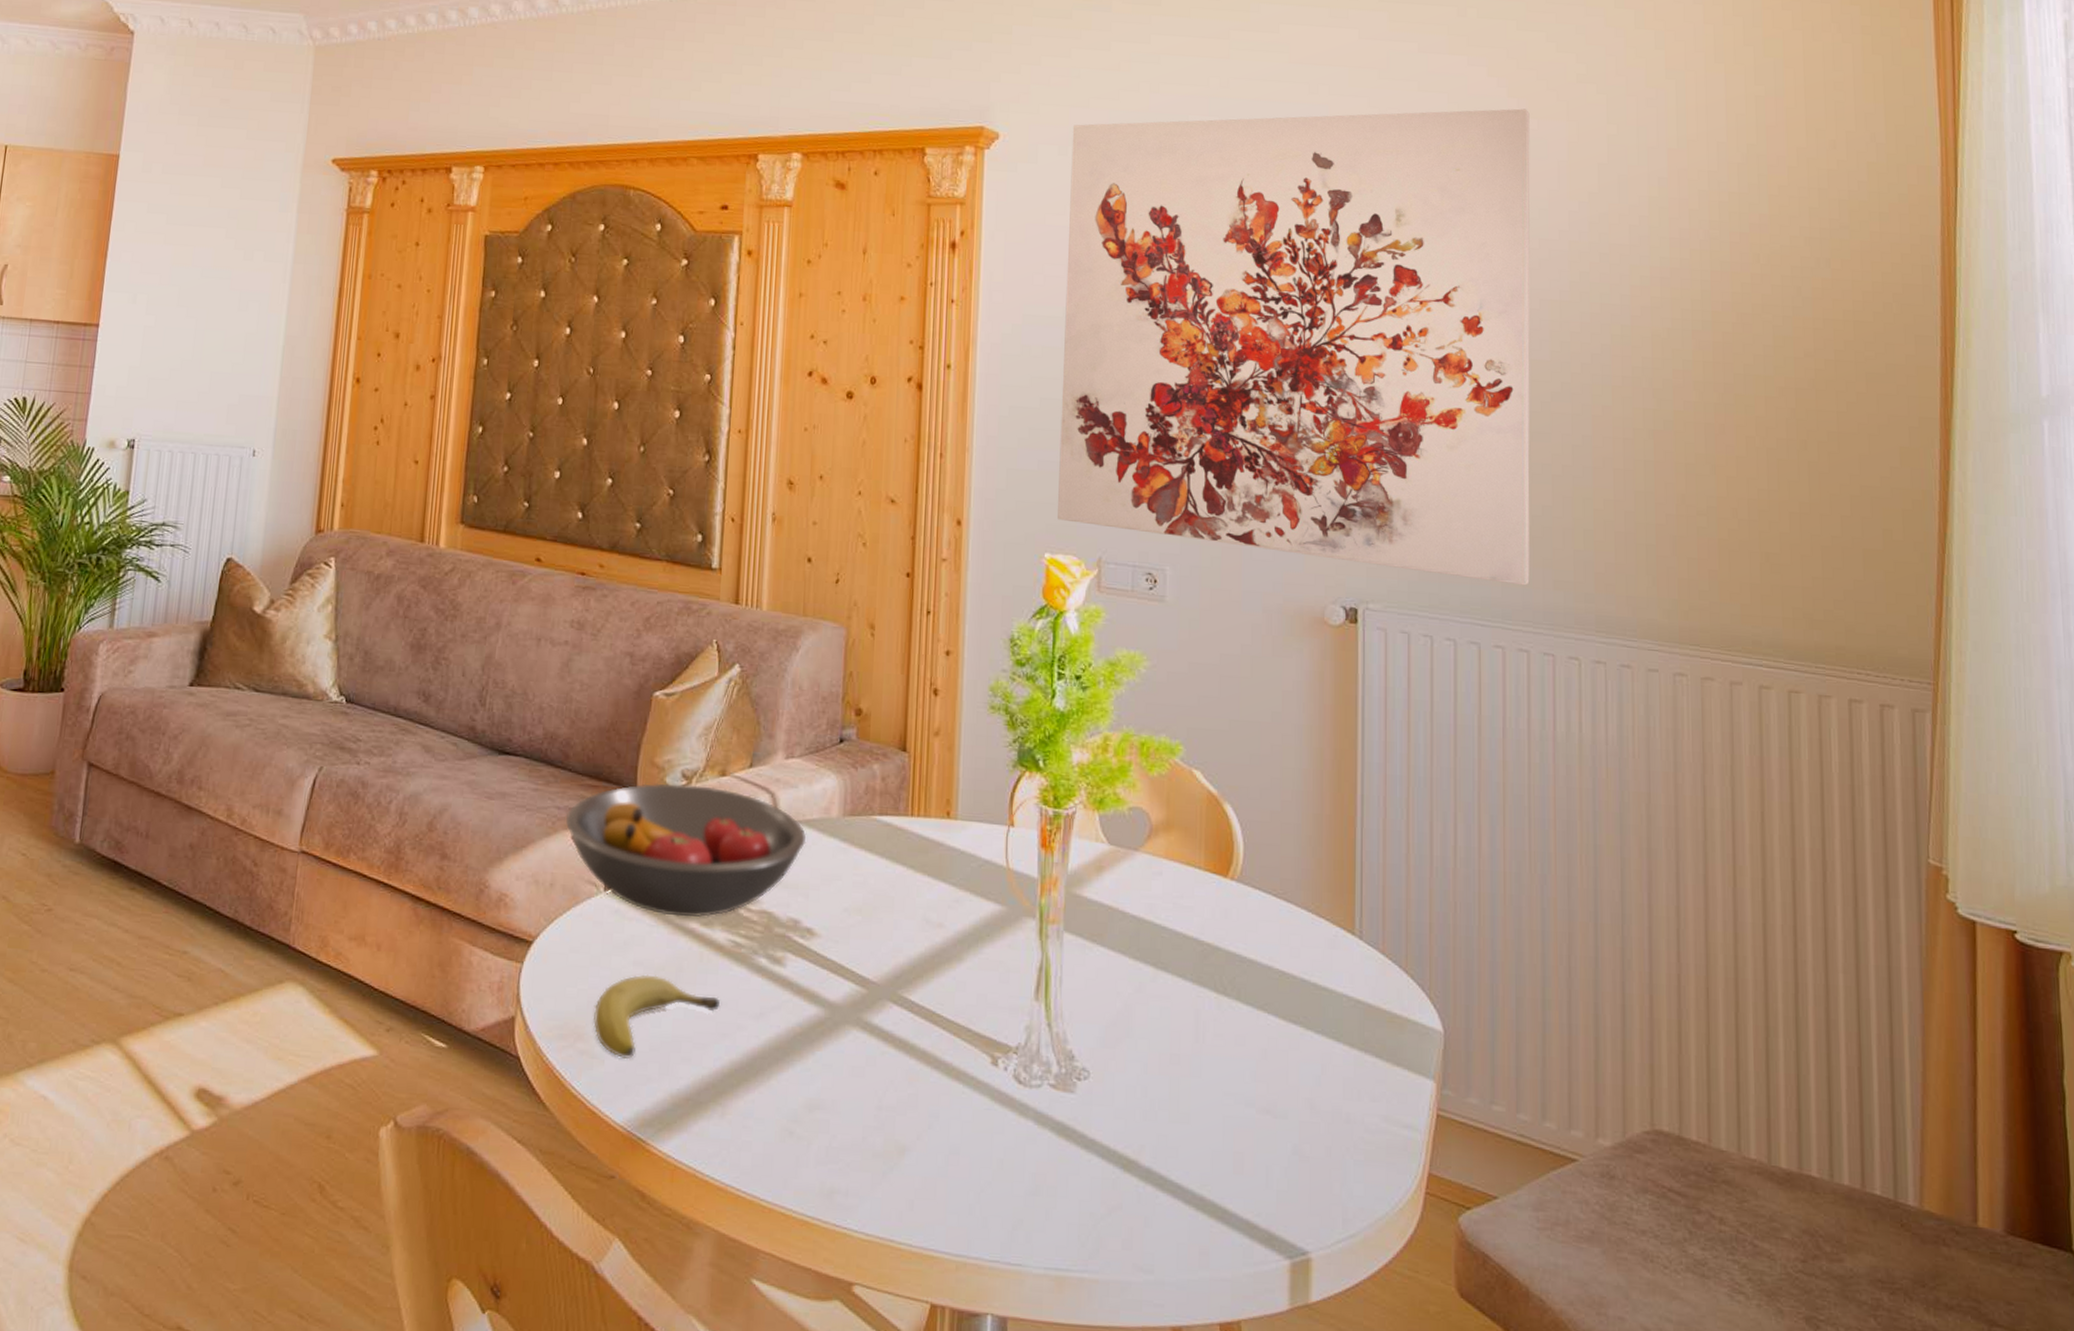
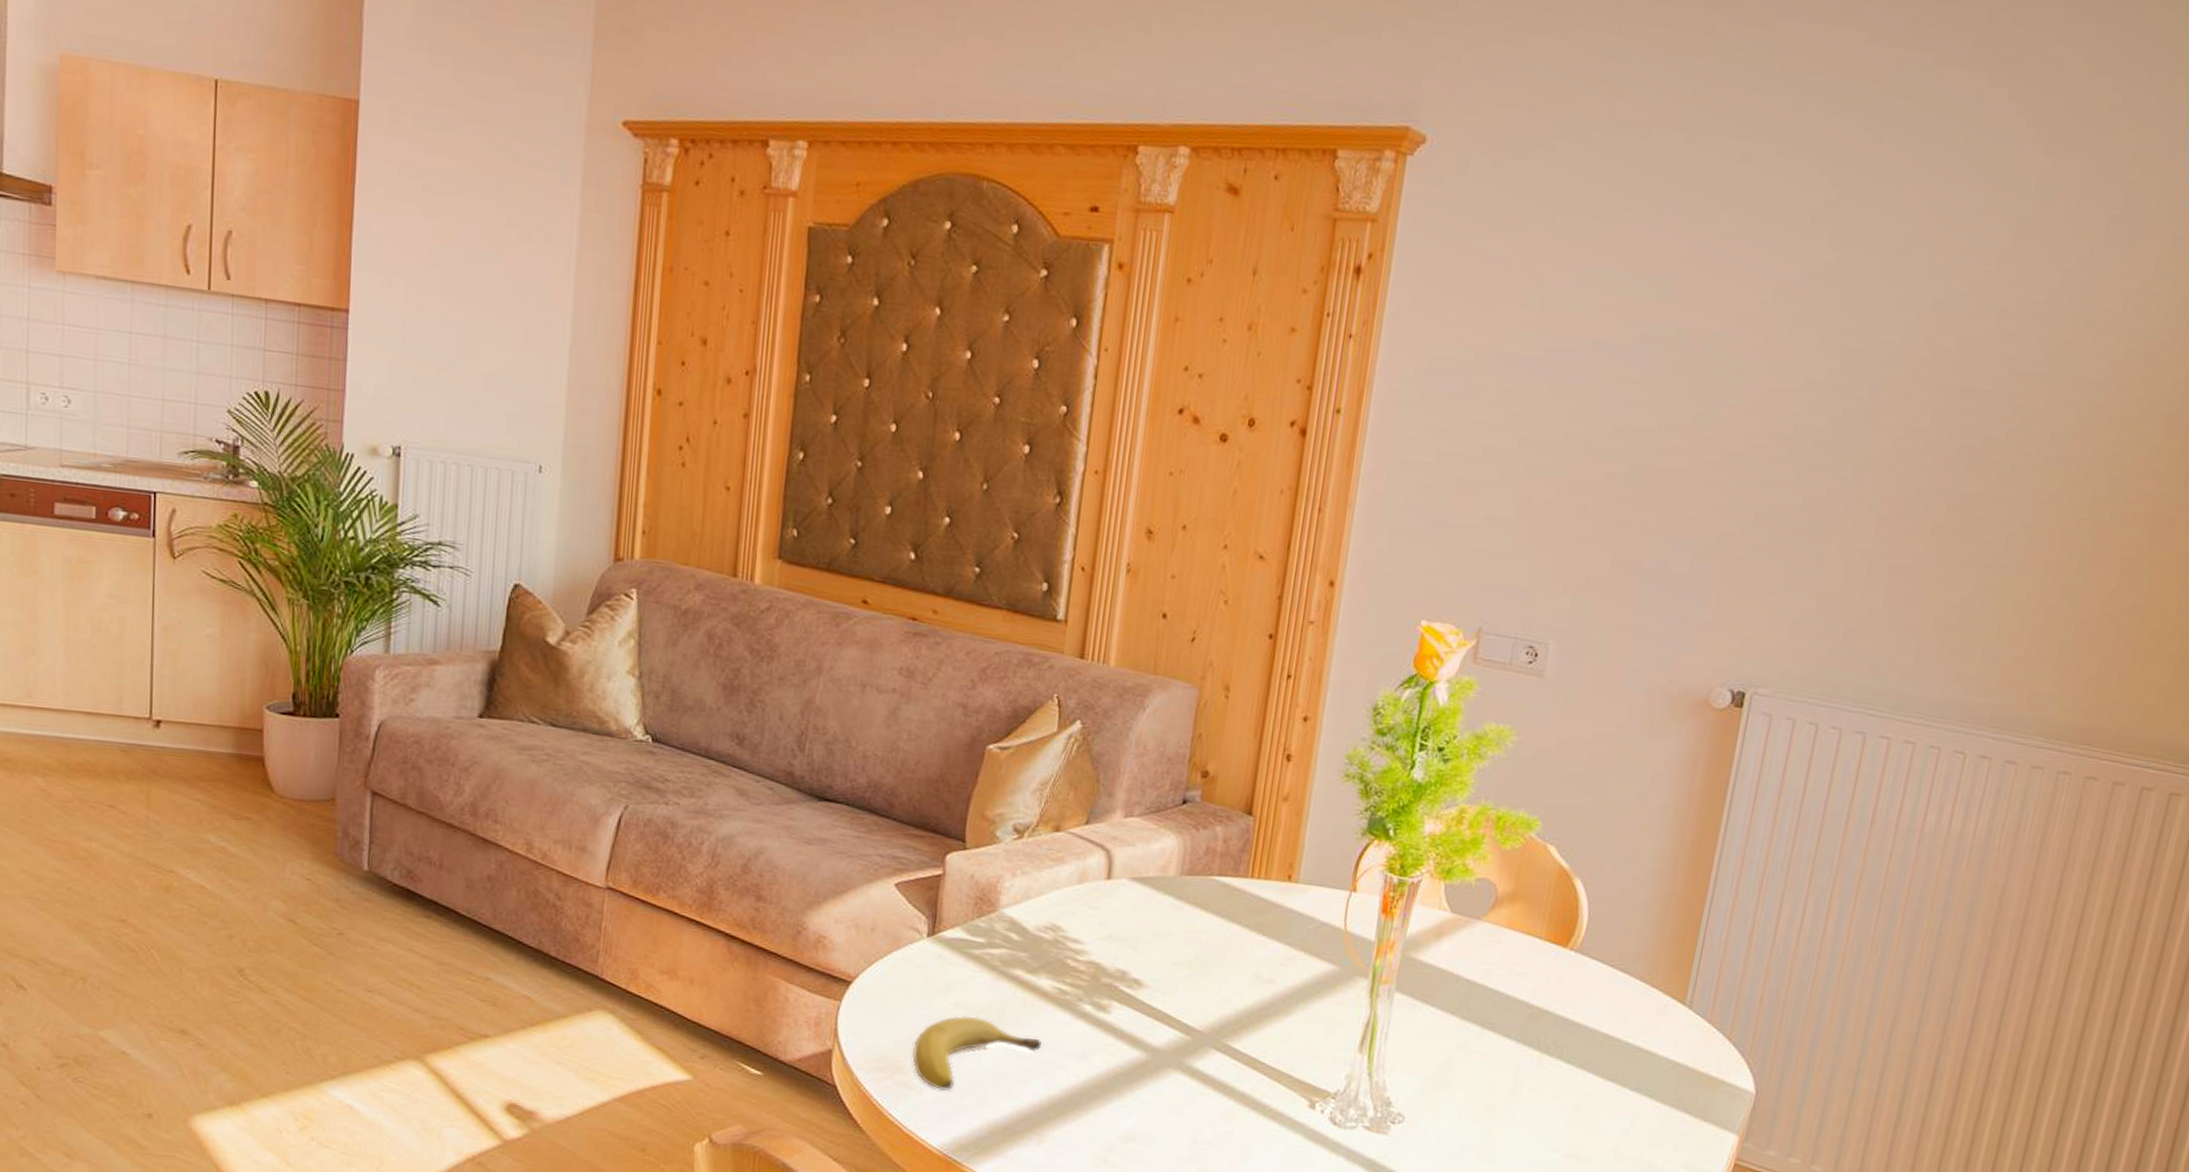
fruit bowl: present [565,783,807,917] -> none [888,835,1141,965]
wall art: present [1058,108,1530,586] -> none [1440,131,2046,678]

